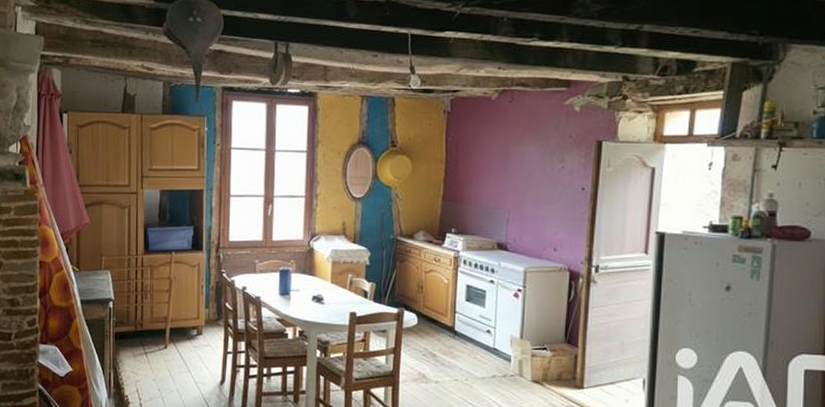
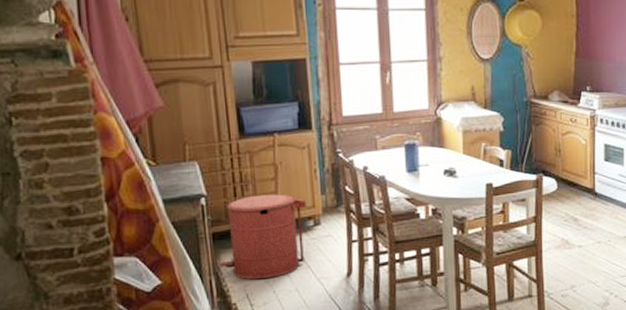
trash can: none [117,303,192,377] -> present [218,194,306,280]

